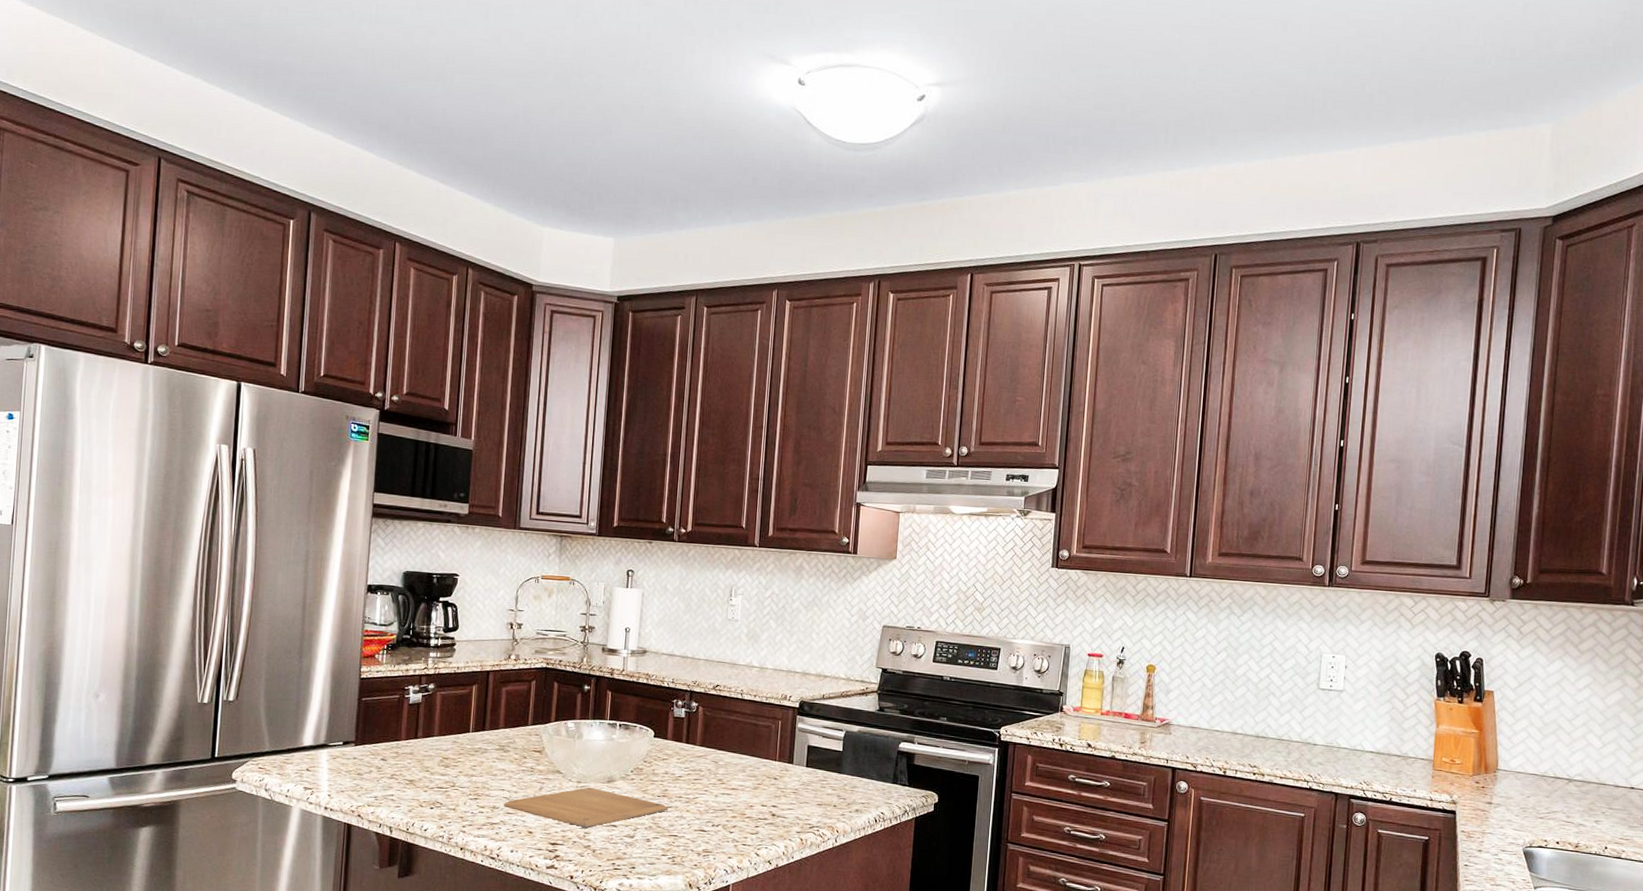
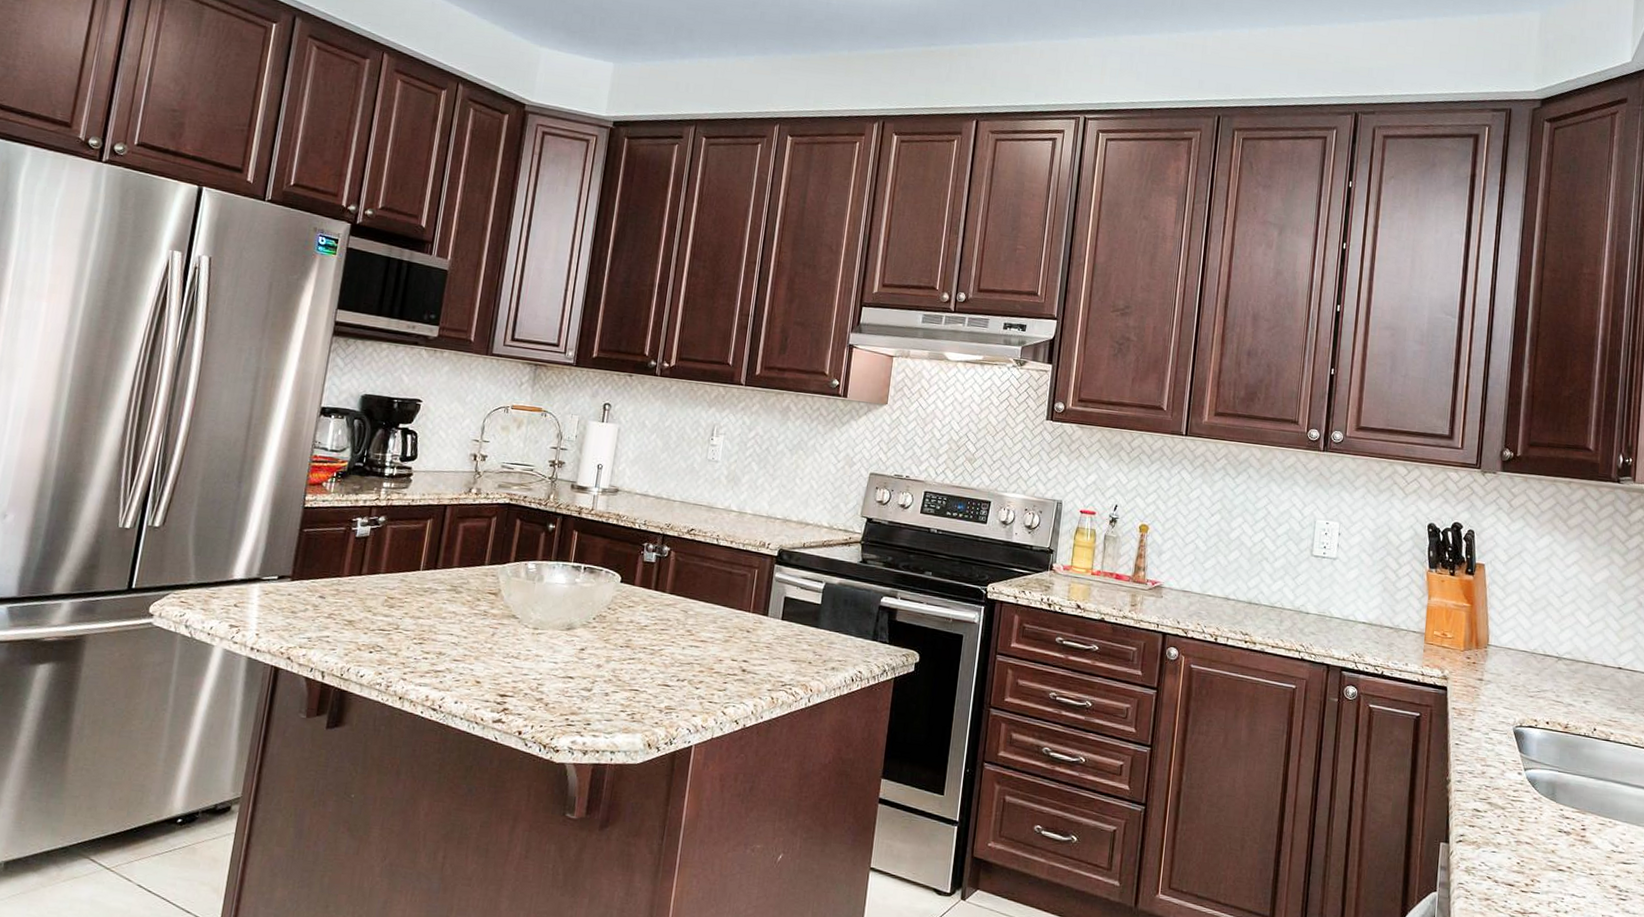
chopping board: present [503,787,668,828] -> none [450,634,631,679]

